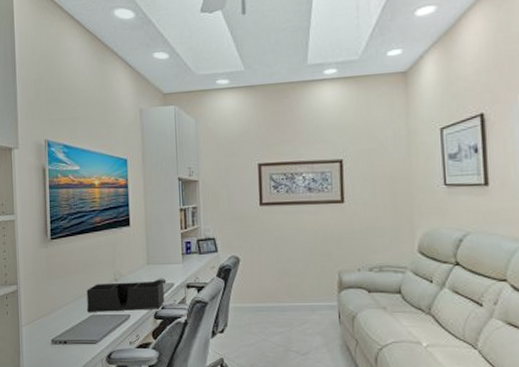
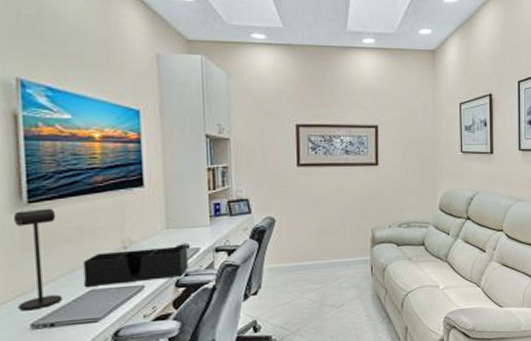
desk lamp: none [42,244,73,328] -> present [14,208,63,311]

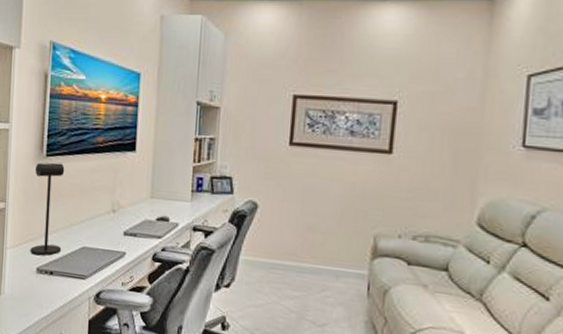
desk organizer: present [83,245,189,287] -> none [79,212,168,251]

